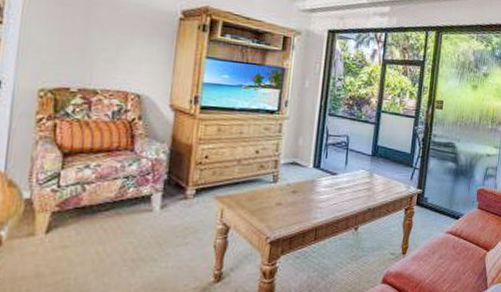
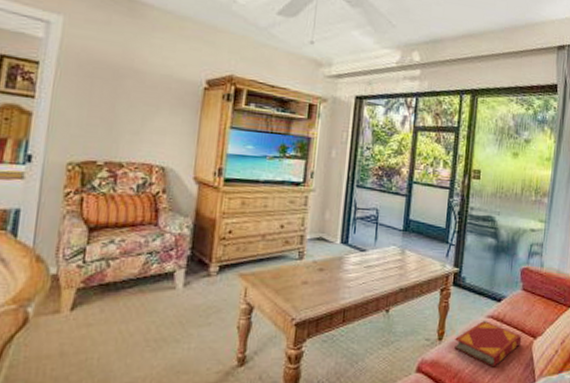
hardback book: none [416,236,477,277] -> present [454,321,522,367]

